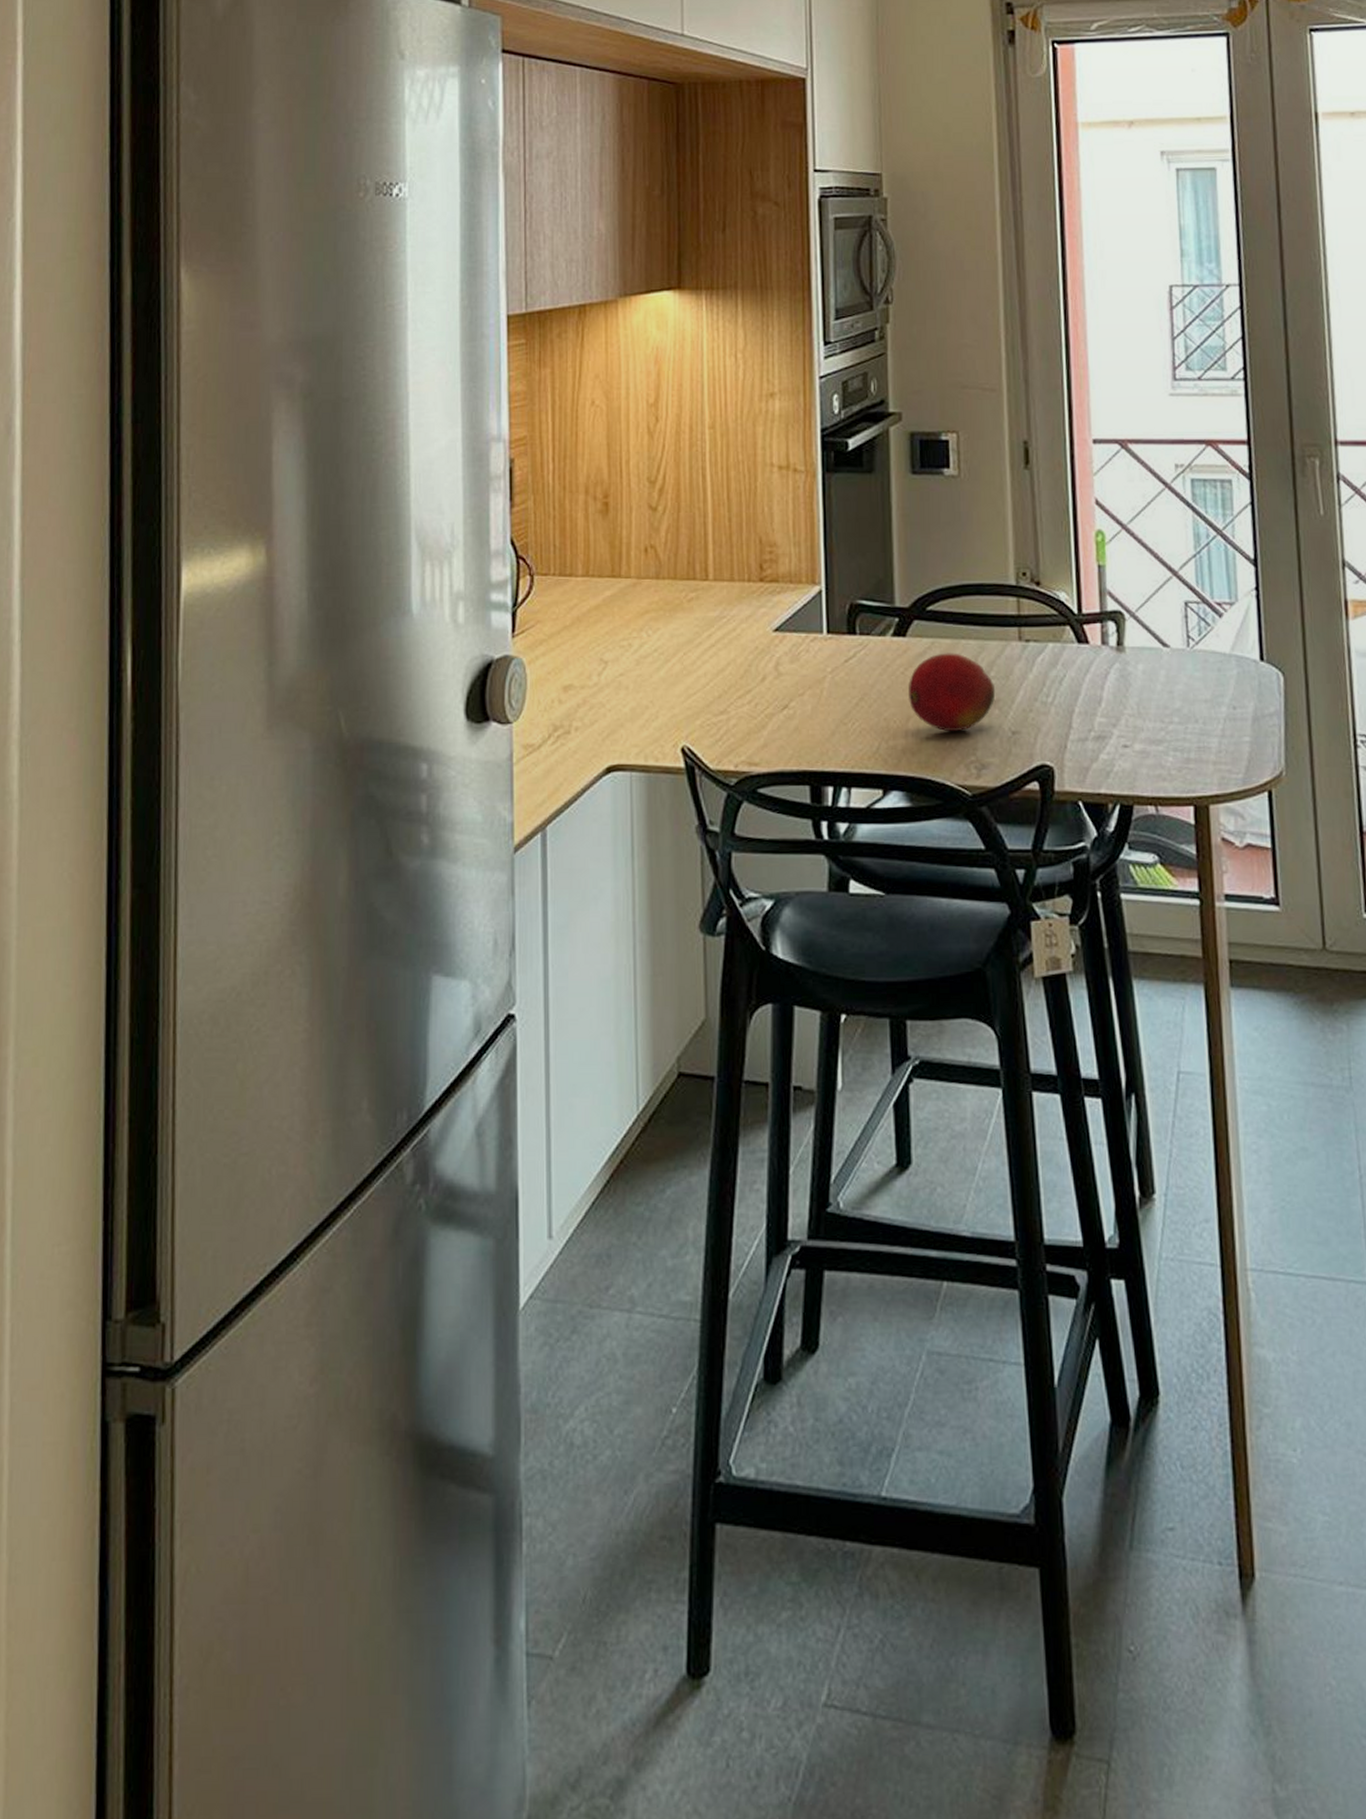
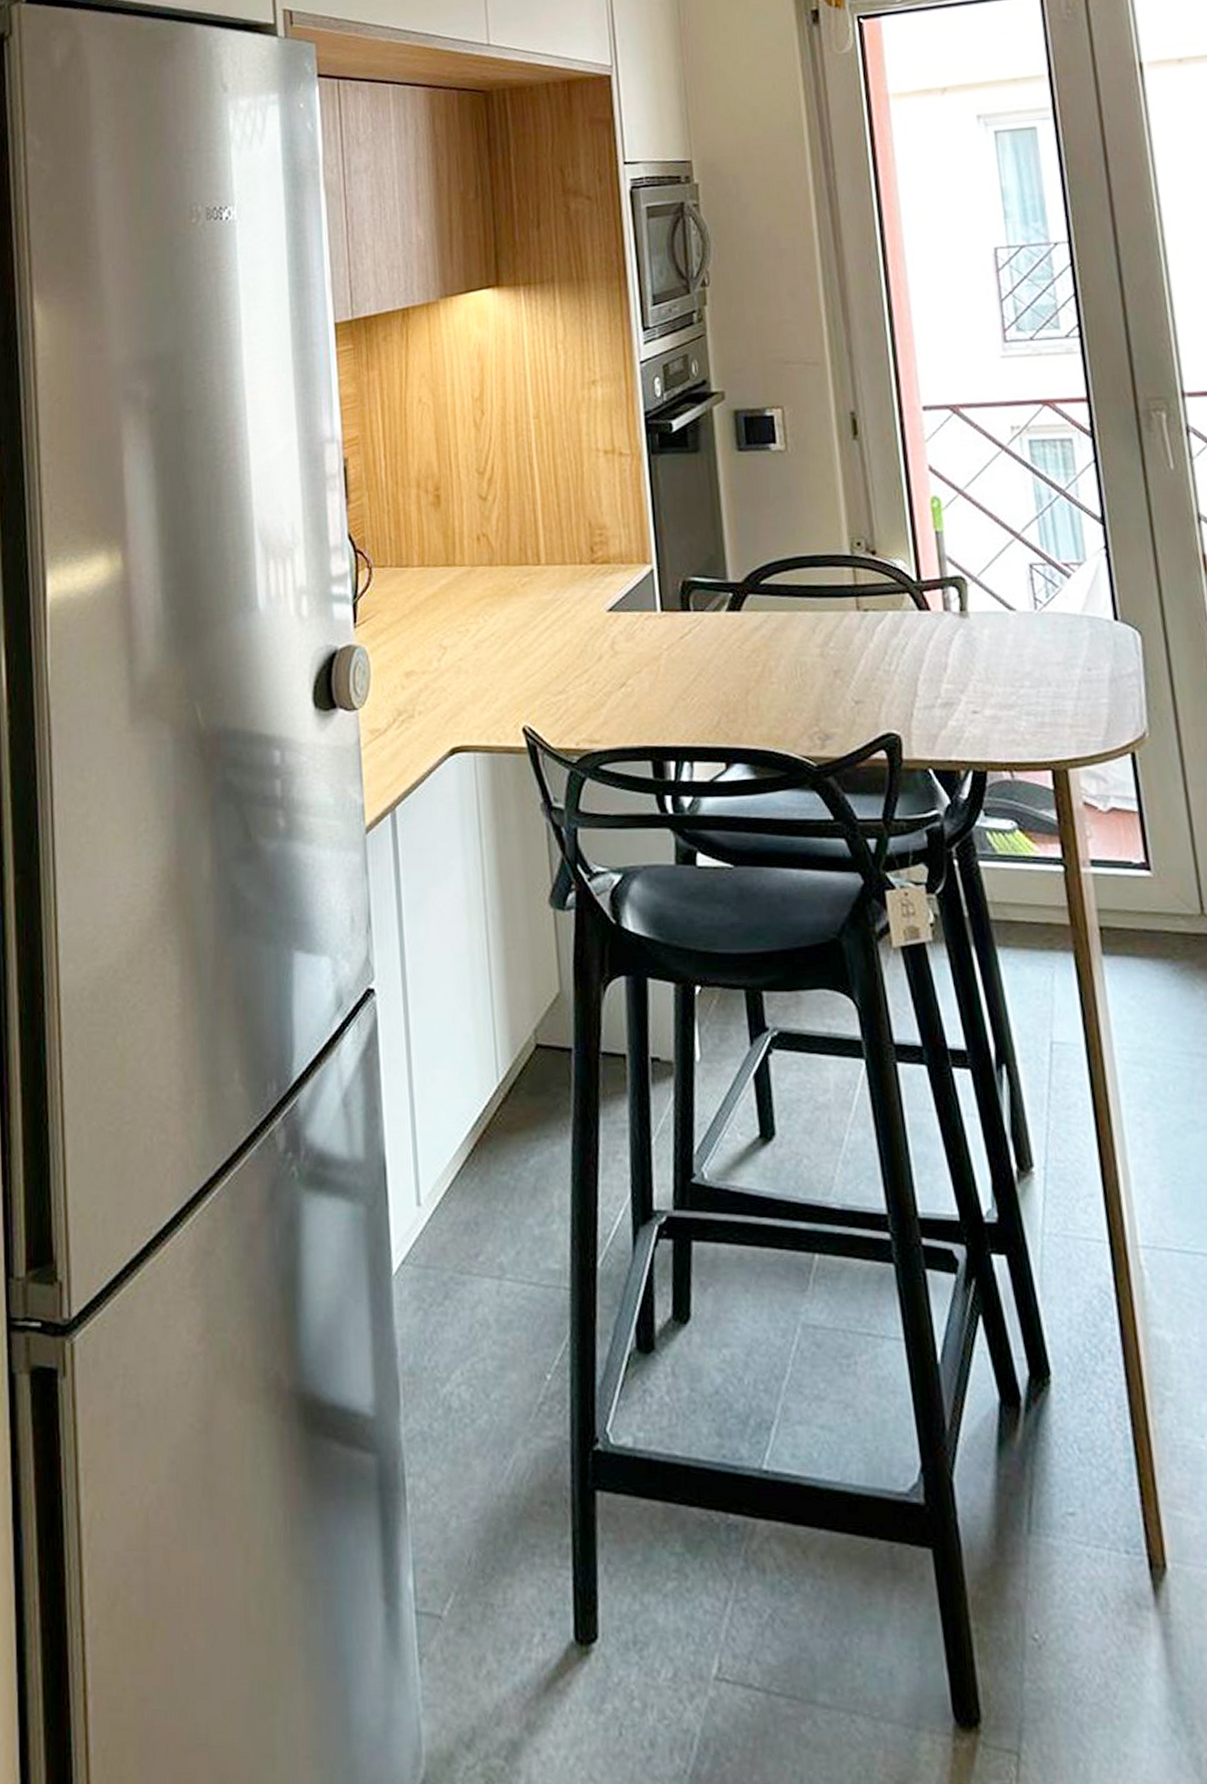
fruit: present [909,653,996,732] -> none [746,625,836,704]

